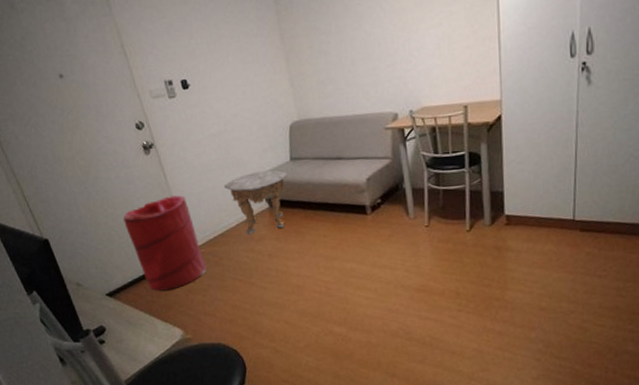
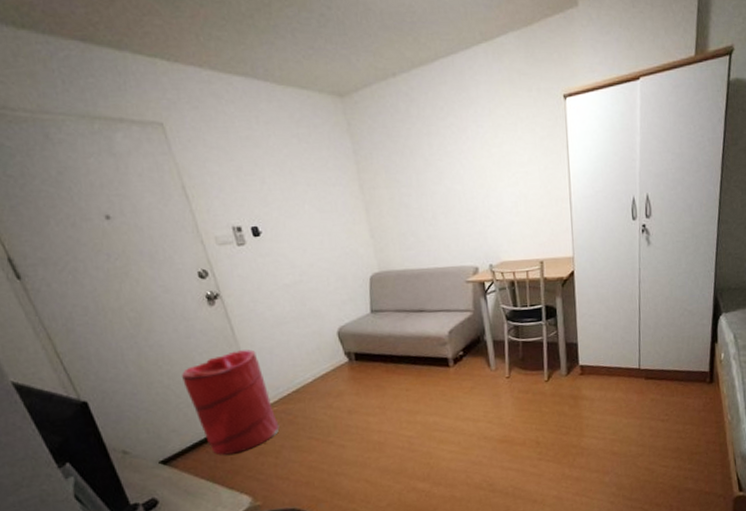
side table: present [223,170,289,234] -> none [298,322,369,390]

